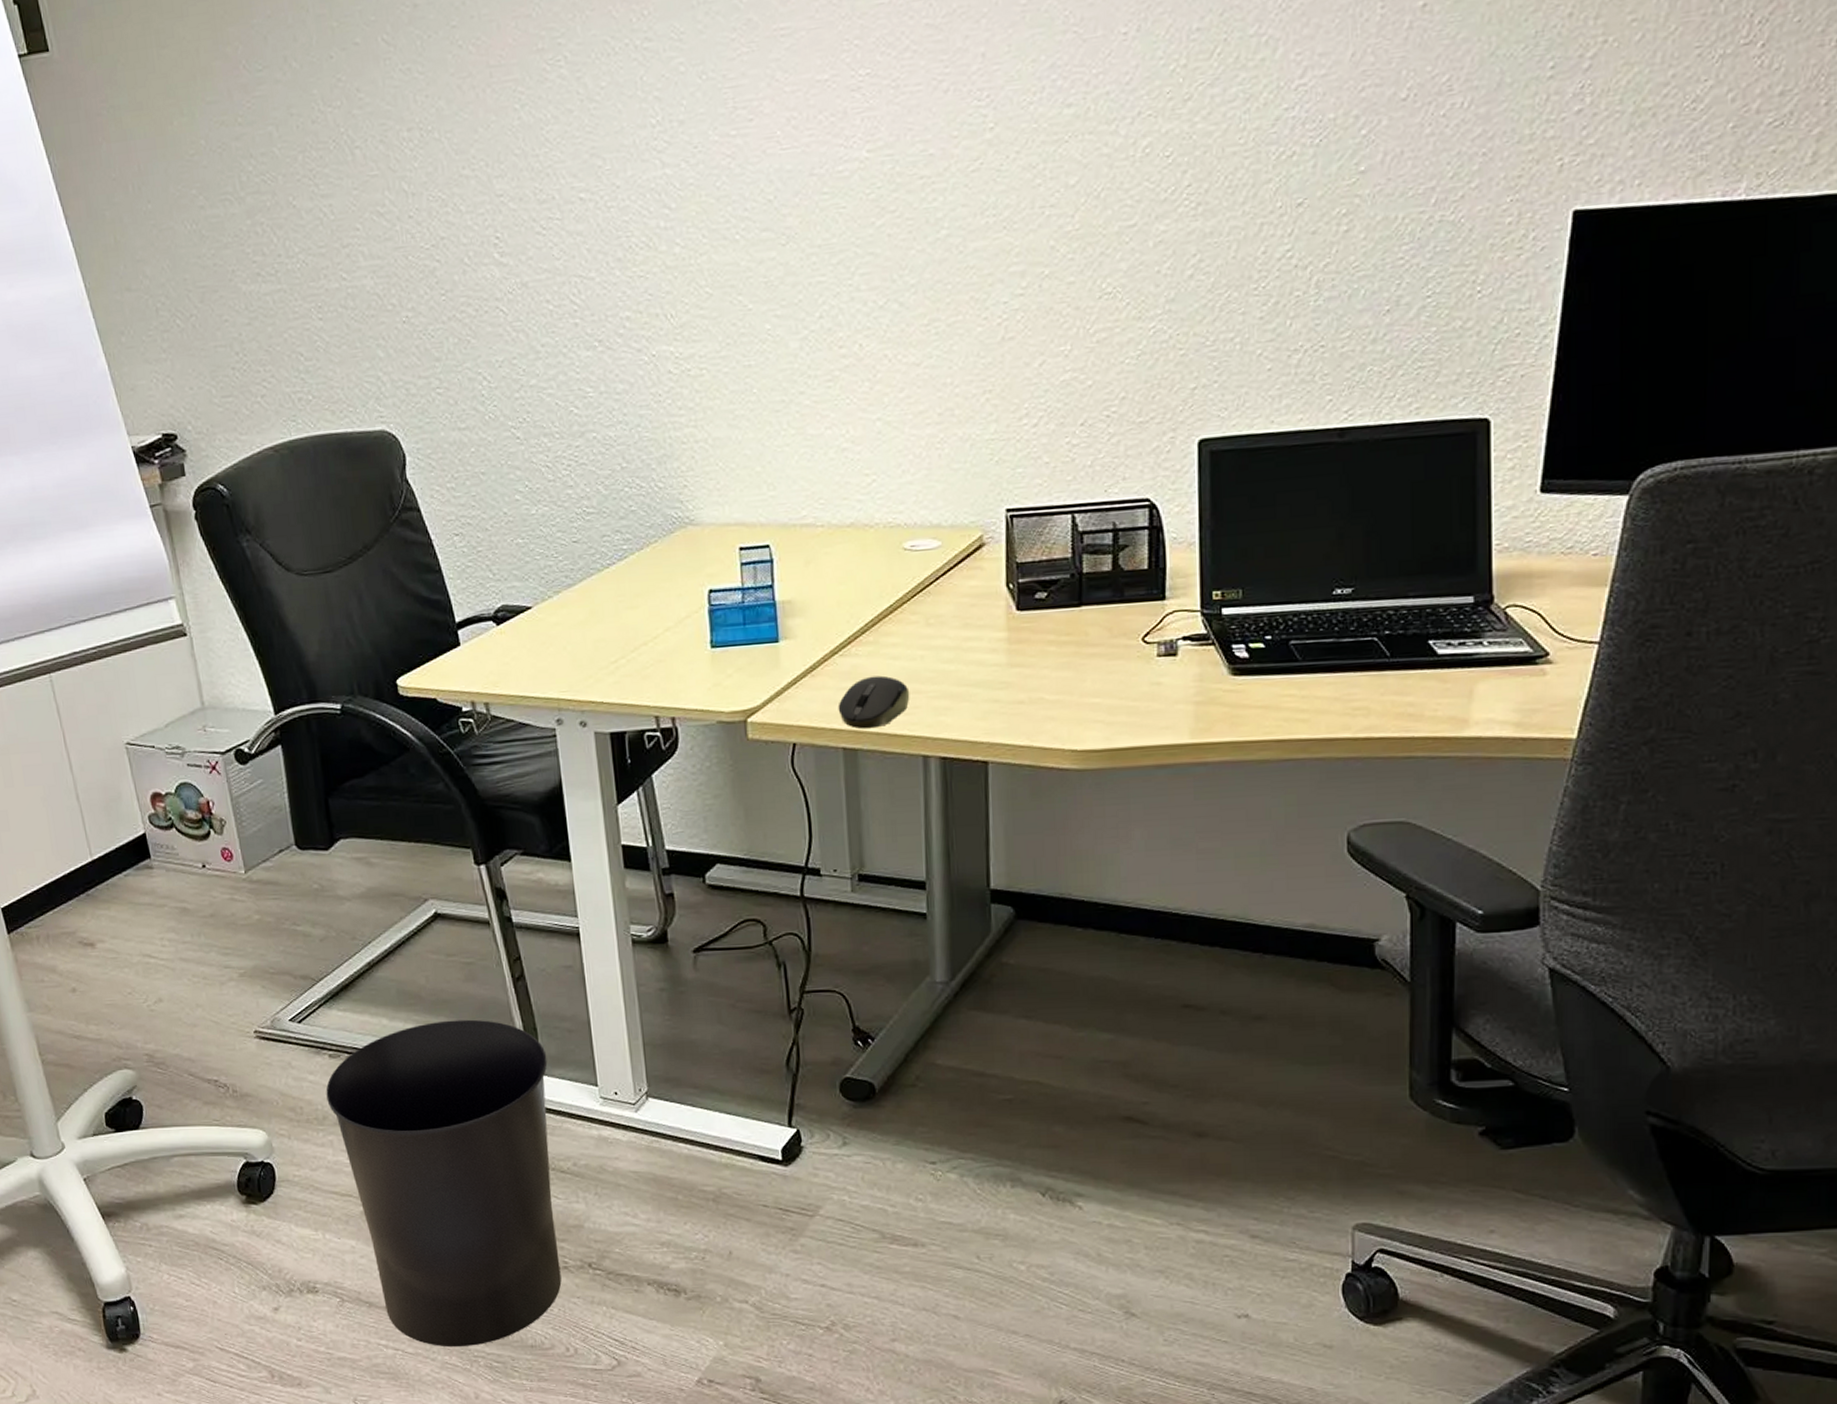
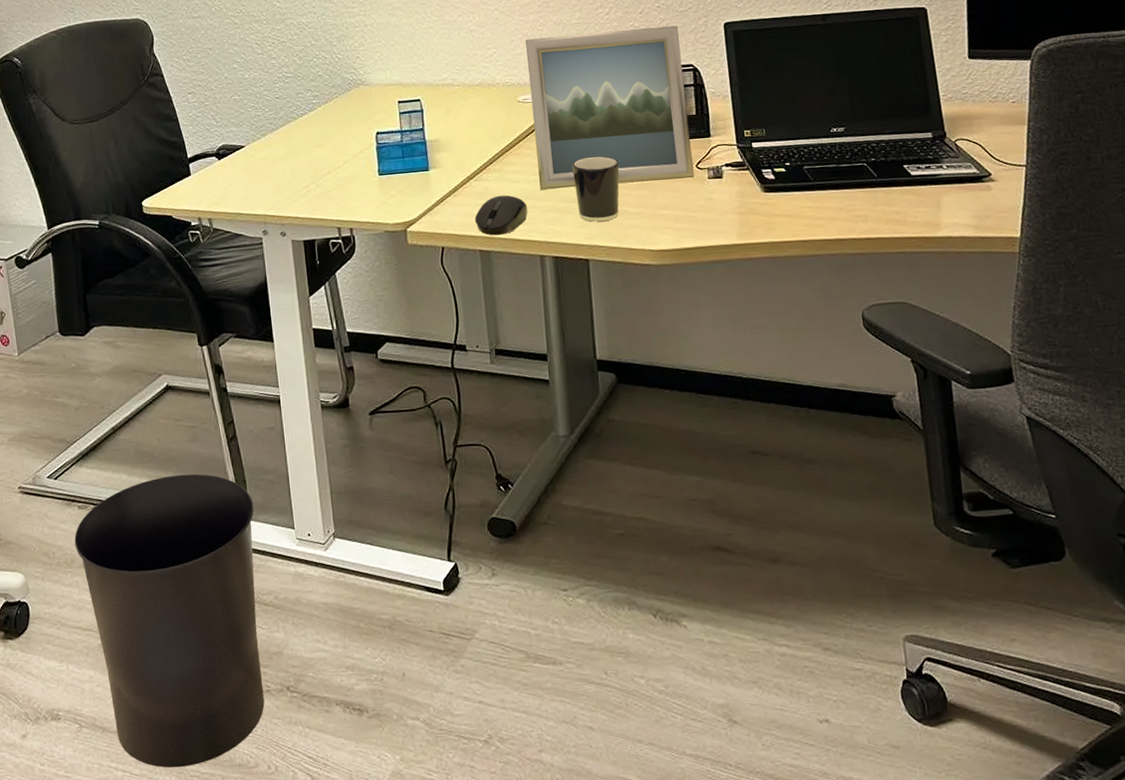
picture frame: none [918,443,1139,669] -> present [525,25,694,190]
mug: none [972,624,1038,712] -> present [571,155,620,222]

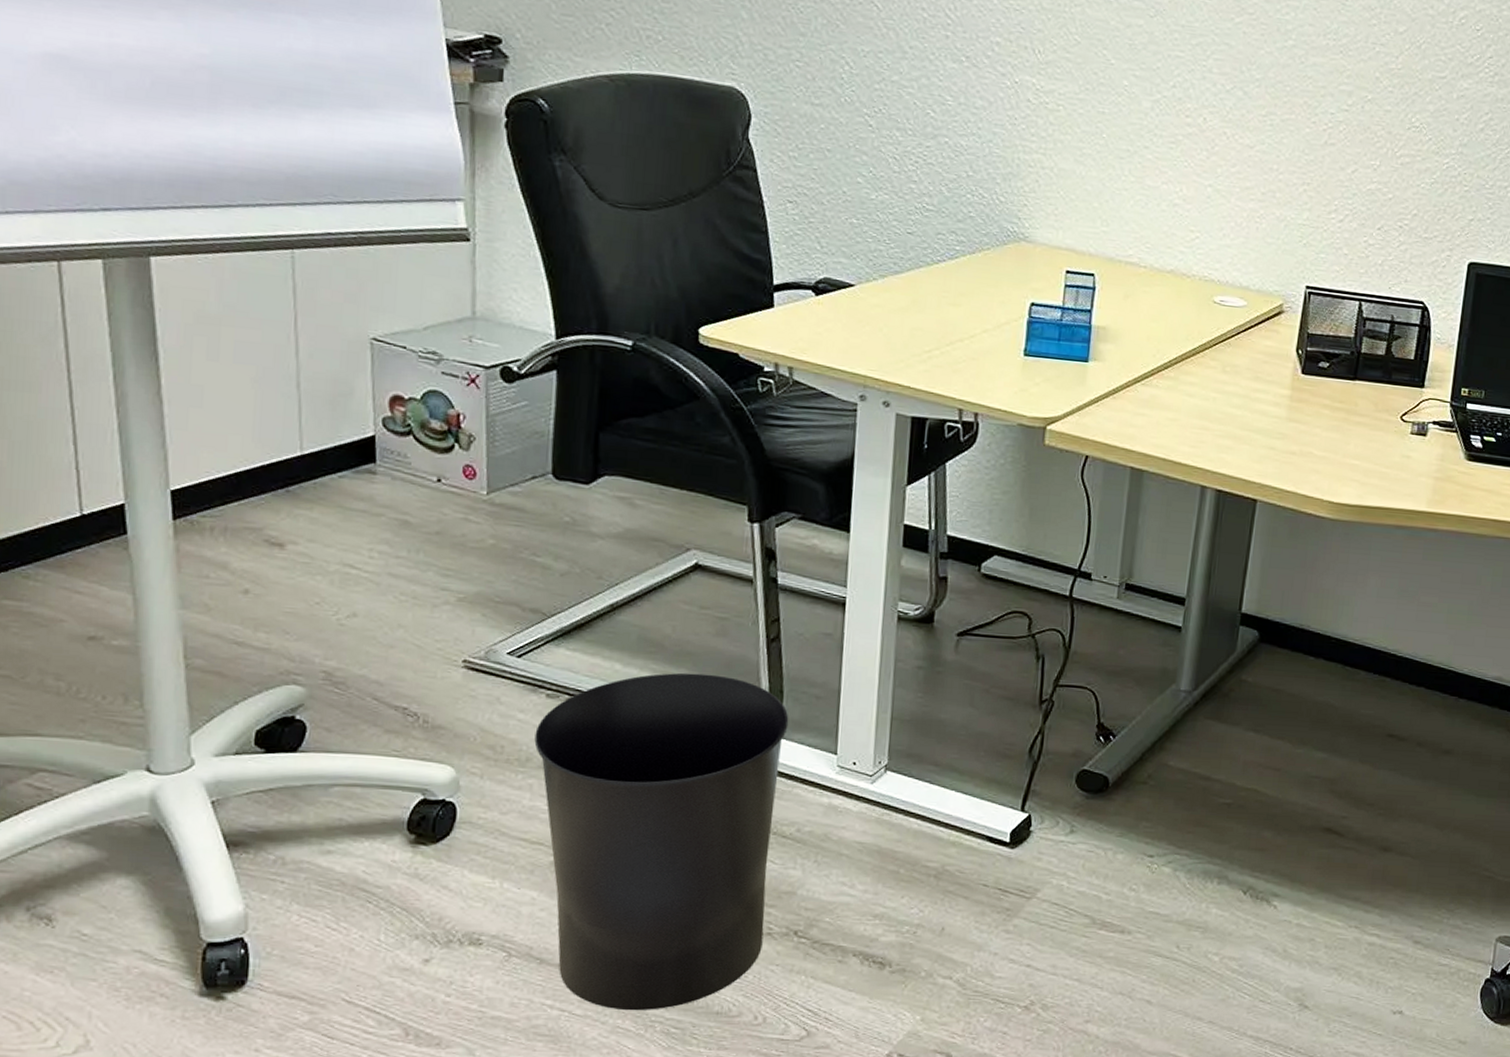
computer mouse: present [474,195,528,236] -> none [1132,407,1199,455]
picture frame: present [525,25,694,190] -> none [1217,230,1417,430]
mug: present [571,155,620,222] -> none [1257,382,1316,460]

